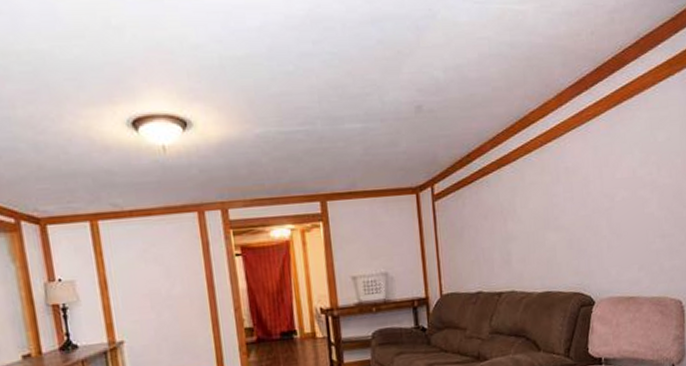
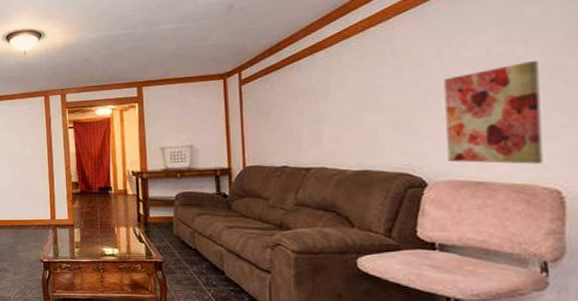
wall art: none [604,184,671,280] -> present [444,61,543,164]

